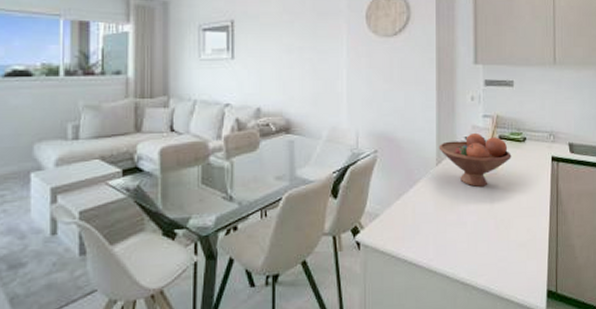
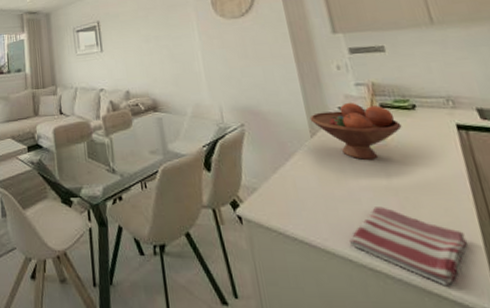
dish towel: none [451,228,538,292] -> present [350,207,468,287]

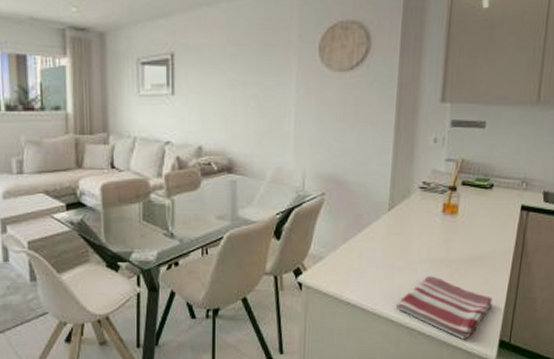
fruit bowl: present [309,102,402,161] -> none [392,177,475,235]

